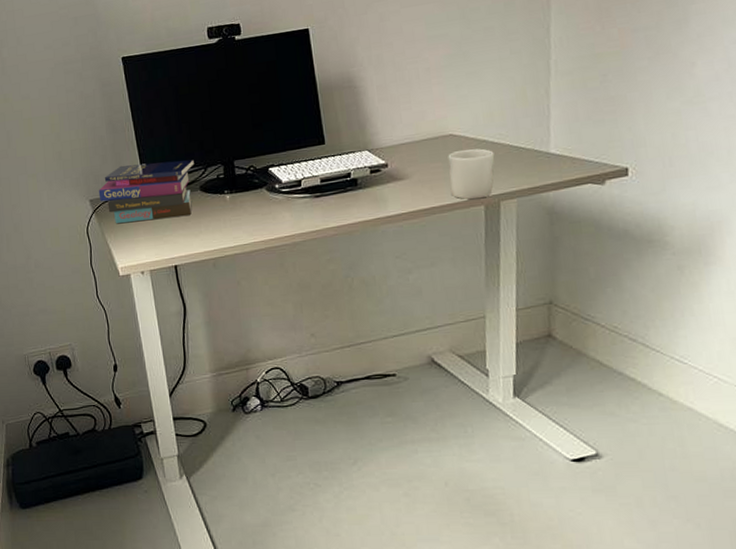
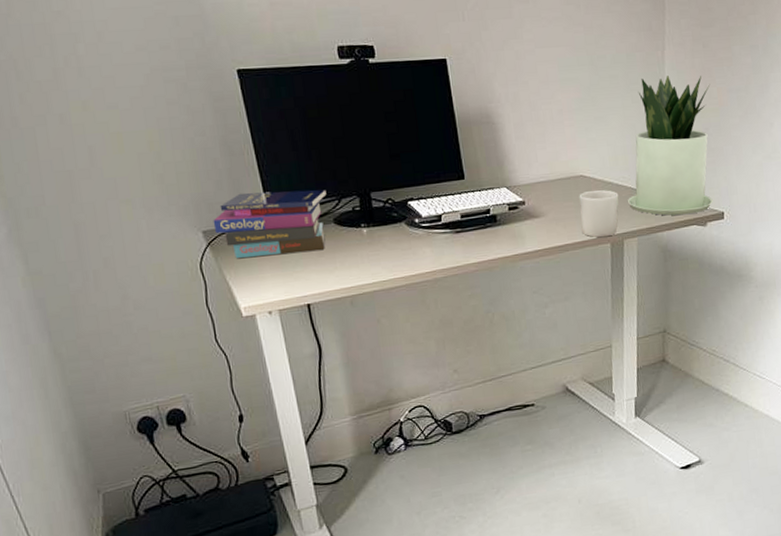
planter: none [505,17,613,174] -> present [628,76,713,216]

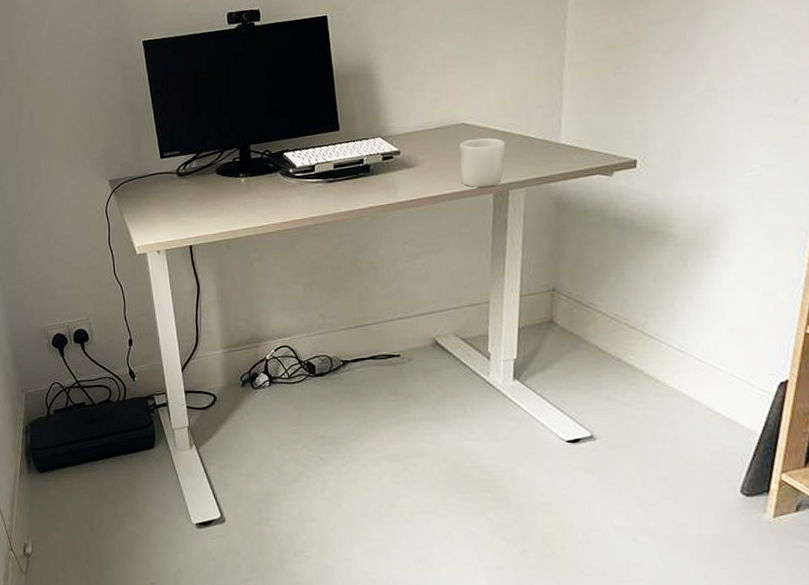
books: present [213,189,327,259] -> none [117,143,211,205]
planter: present [628,76,713,216] -> none [516,9,625,165]

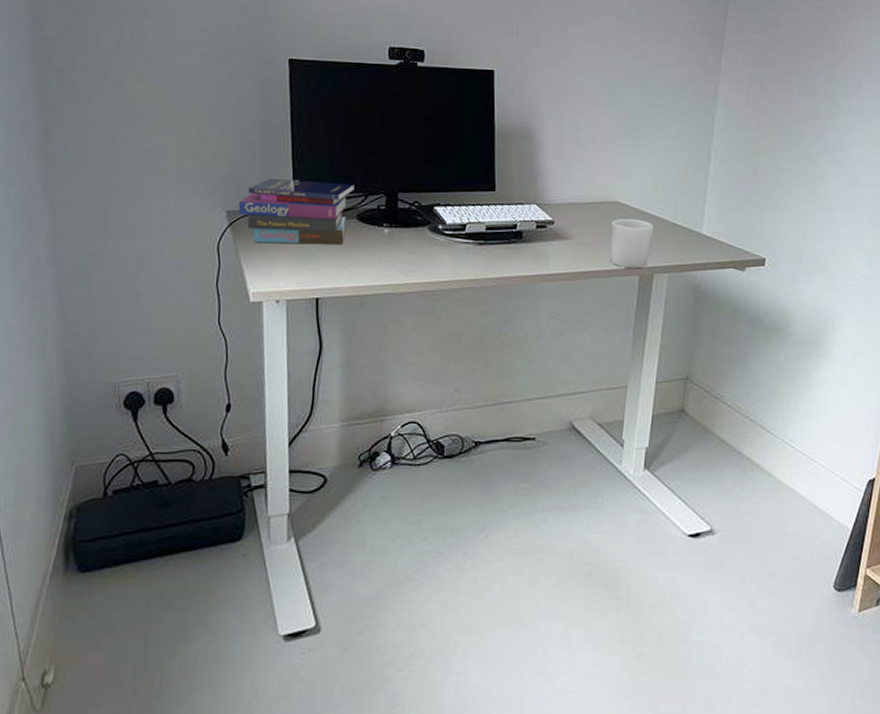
books: none [117,143,211,205] -> present [238,178,355,244]

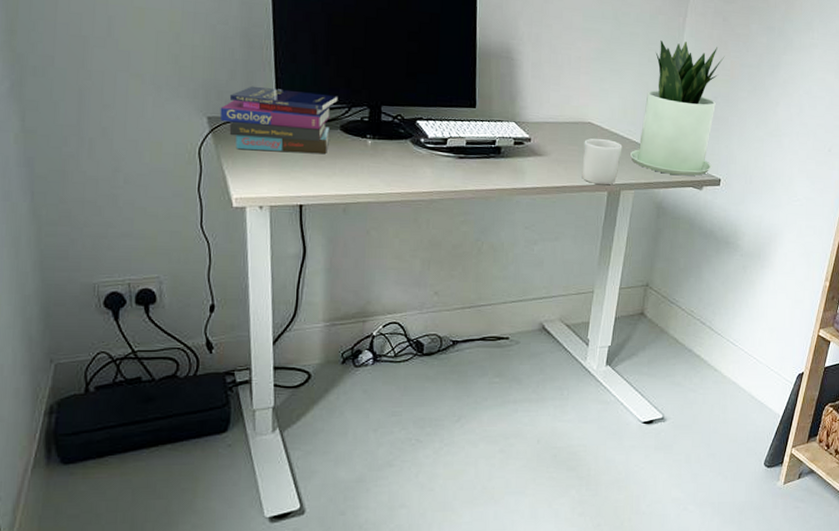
planter: none [663,111,764,256] -> present [630,40,725,176]

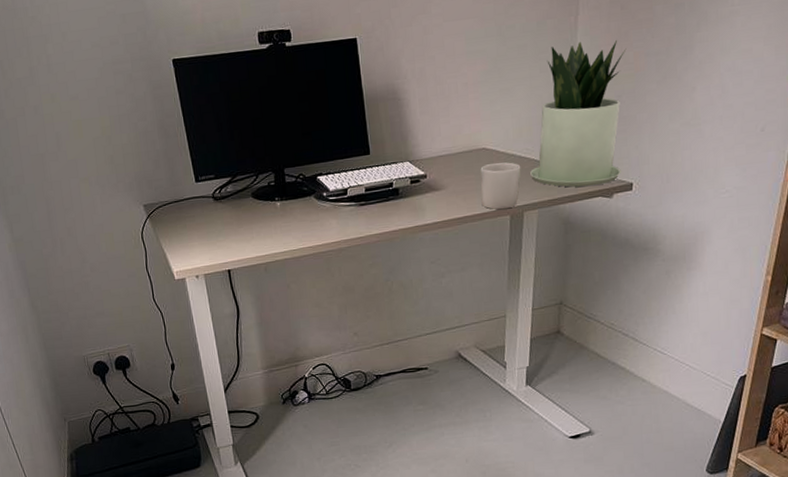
books: present [220,86,338,153] -> none [152,166,246,229]

